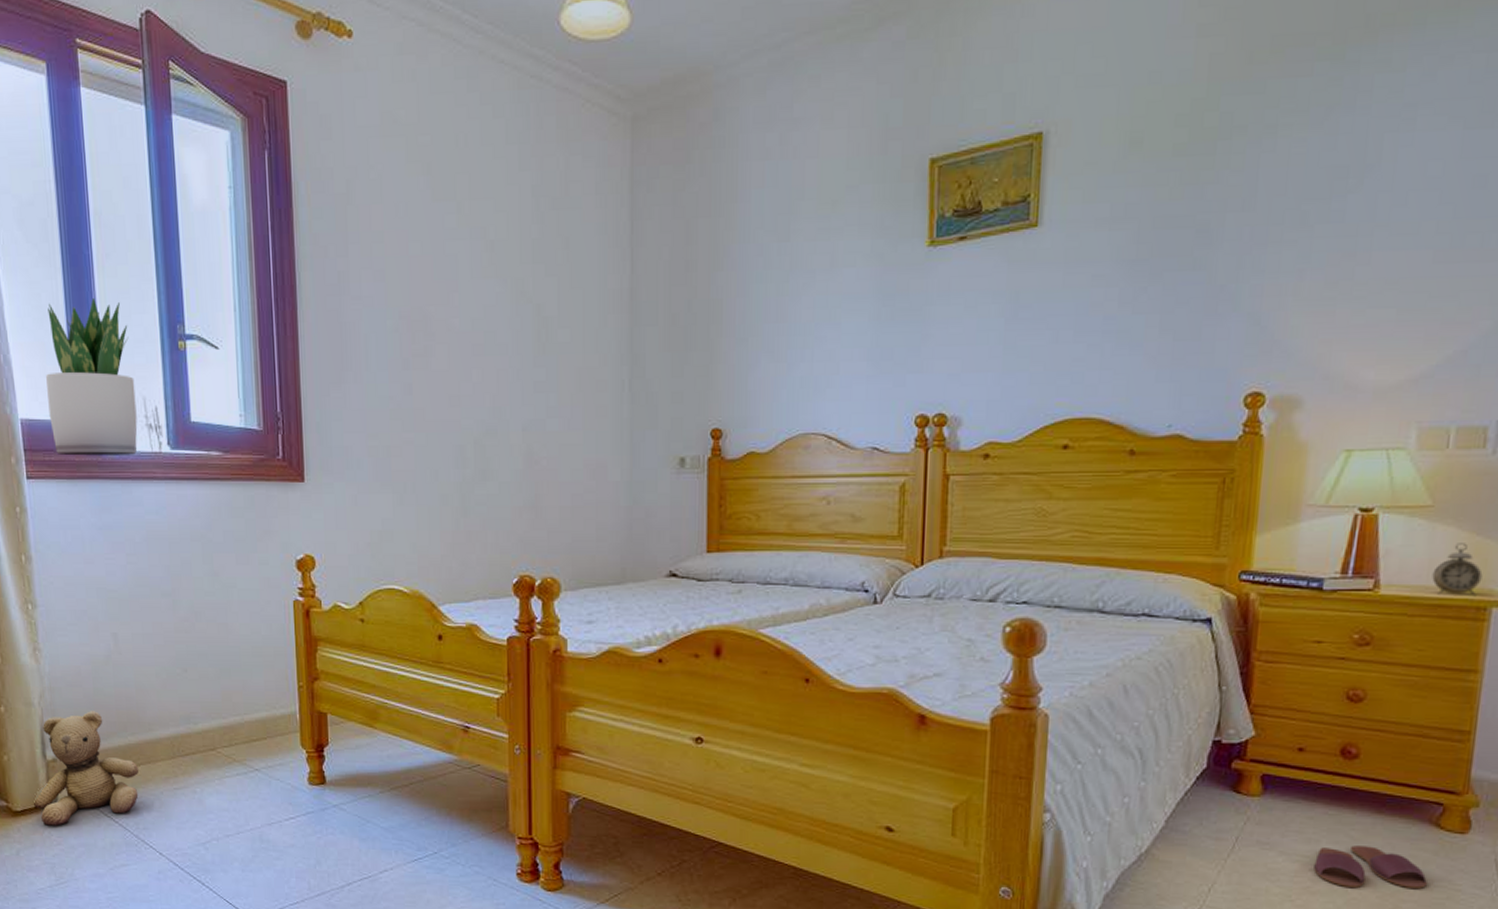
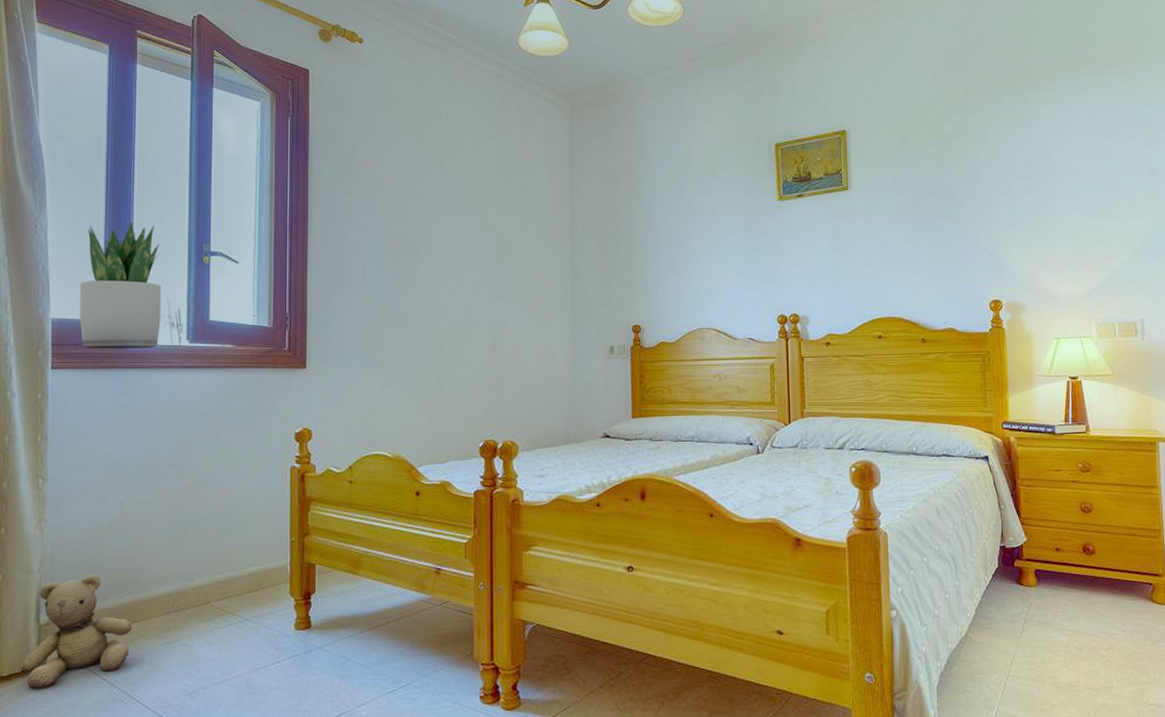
slippers: present [1314,845,1427,888] -> none [1078,619,1152,652]
alarm clock: present [1432,543,1483,597] -> none [1120,399,1150,435]

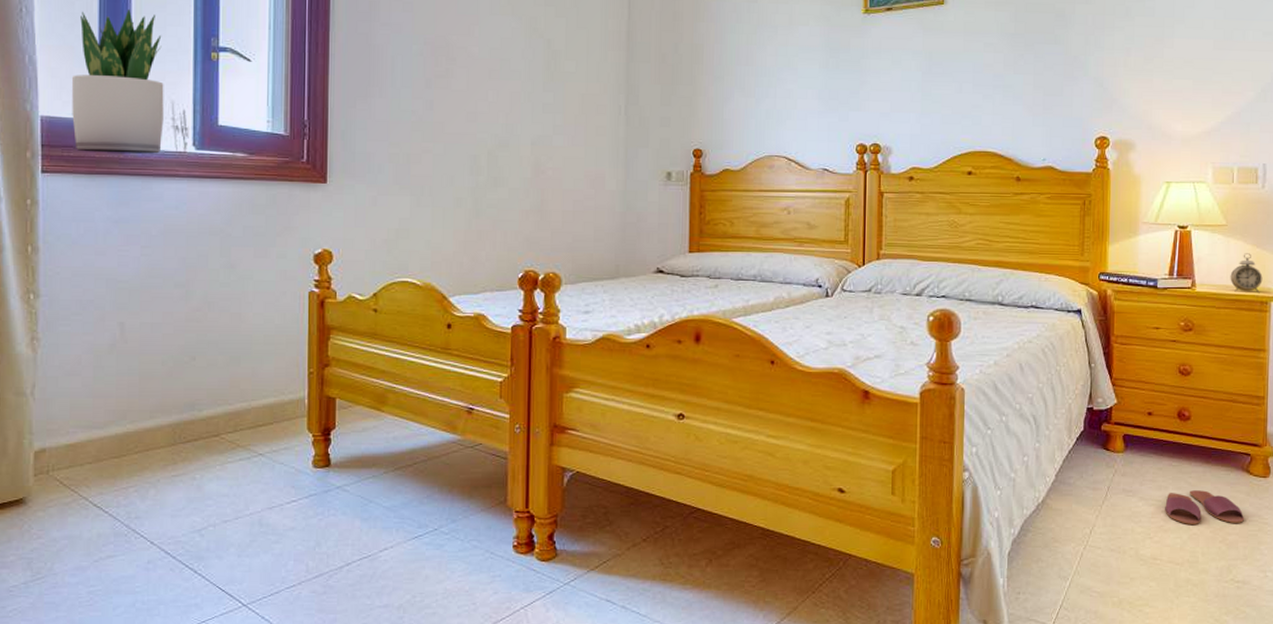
teddy bear: present [21,574,133,689] -> none [15,400,136,519]
slippers: none [1078,619,1152,652] -> present [1165,490,1244,524]
alarm clock: none [1120,399,1150,435] -> present [1230,253,1263,294]

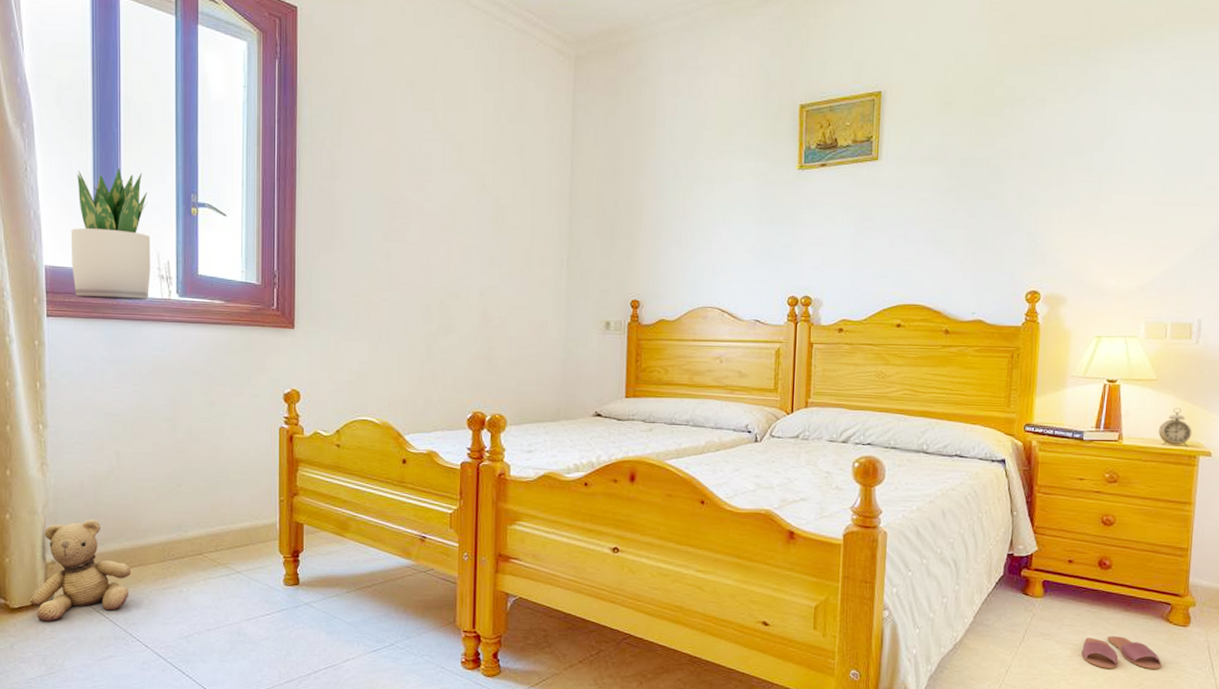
teddy bear: none [15,400,136,519] -> present [31,519,132,622]

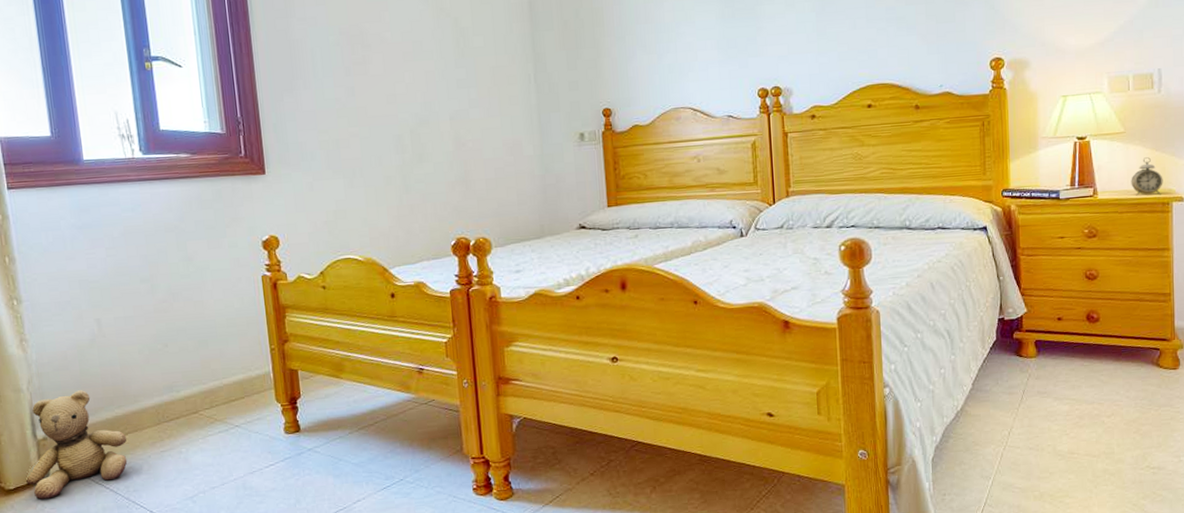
planter: present [71,167,151,301] -> none [22,29,112,167]
slippers: present [1081,636,1161,669] -> none [1079,386,1156,419]

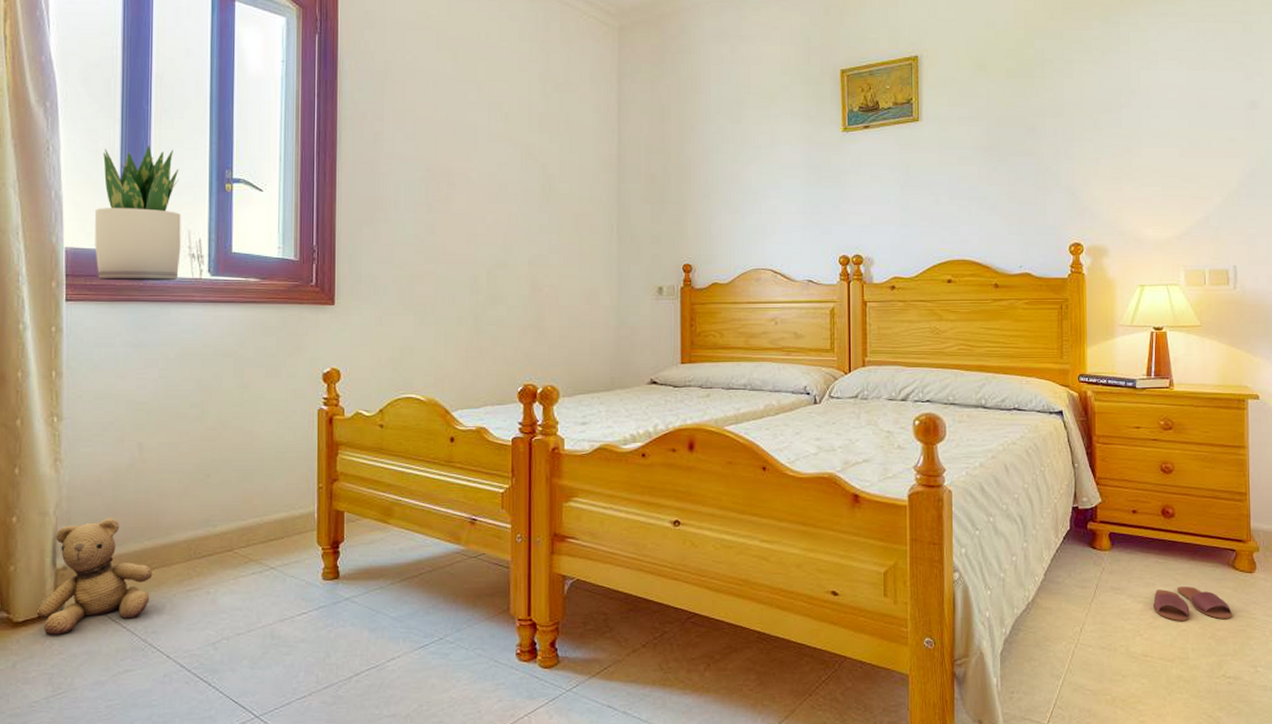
planter: none [22,29,112,167] -> present [95,145,181,281]
slippers: none [1079,386,1156,419] -> present [1153,587,1232,621]
alarm clock: present [1131,157,1163,196] -> none [1207,352,1239,392]

